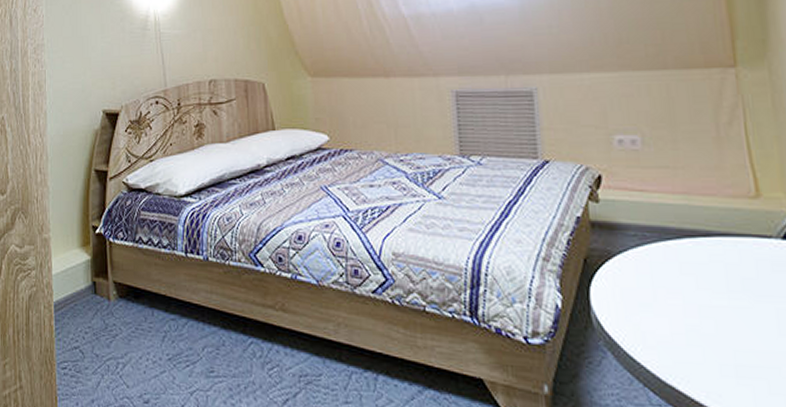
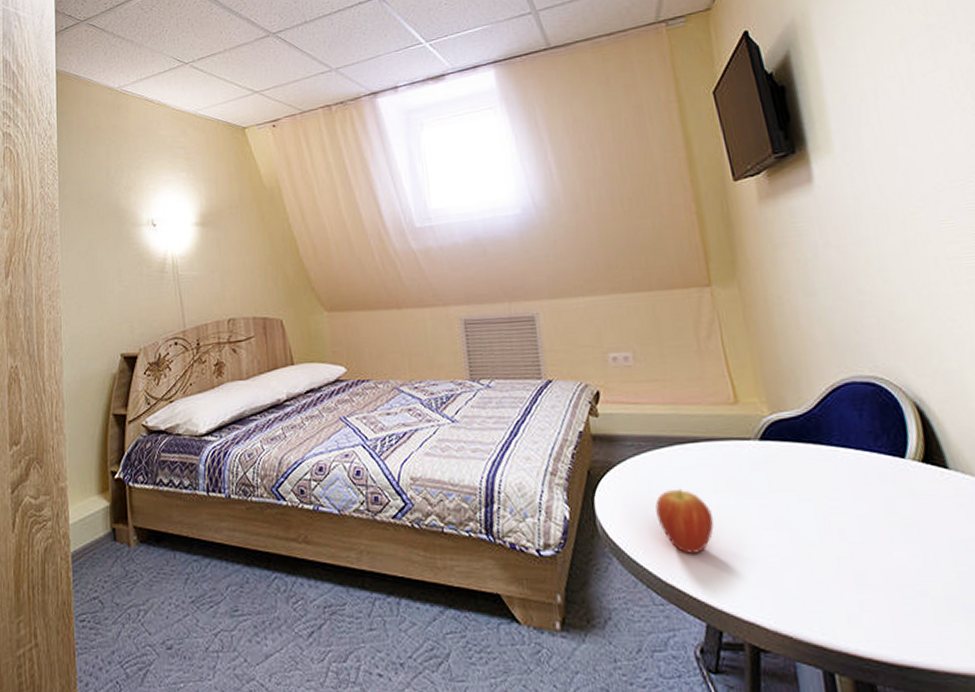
fruit: none [658,284,724,355] -> present [655,488,714,554]

